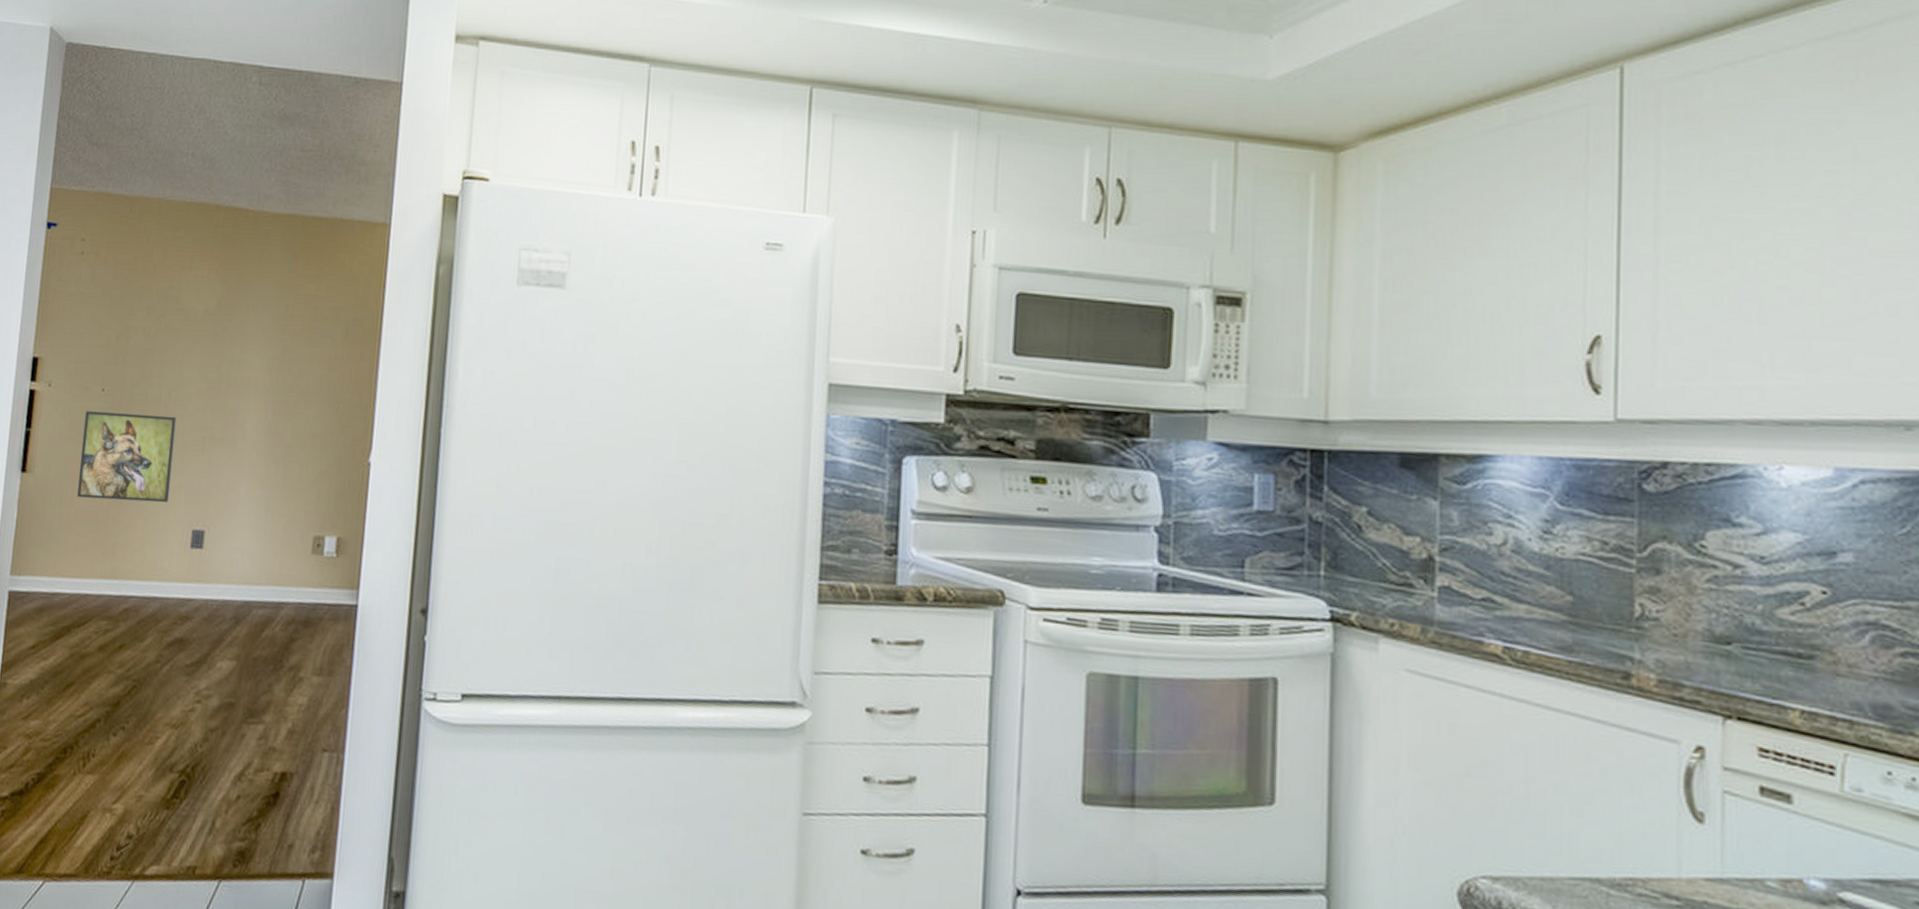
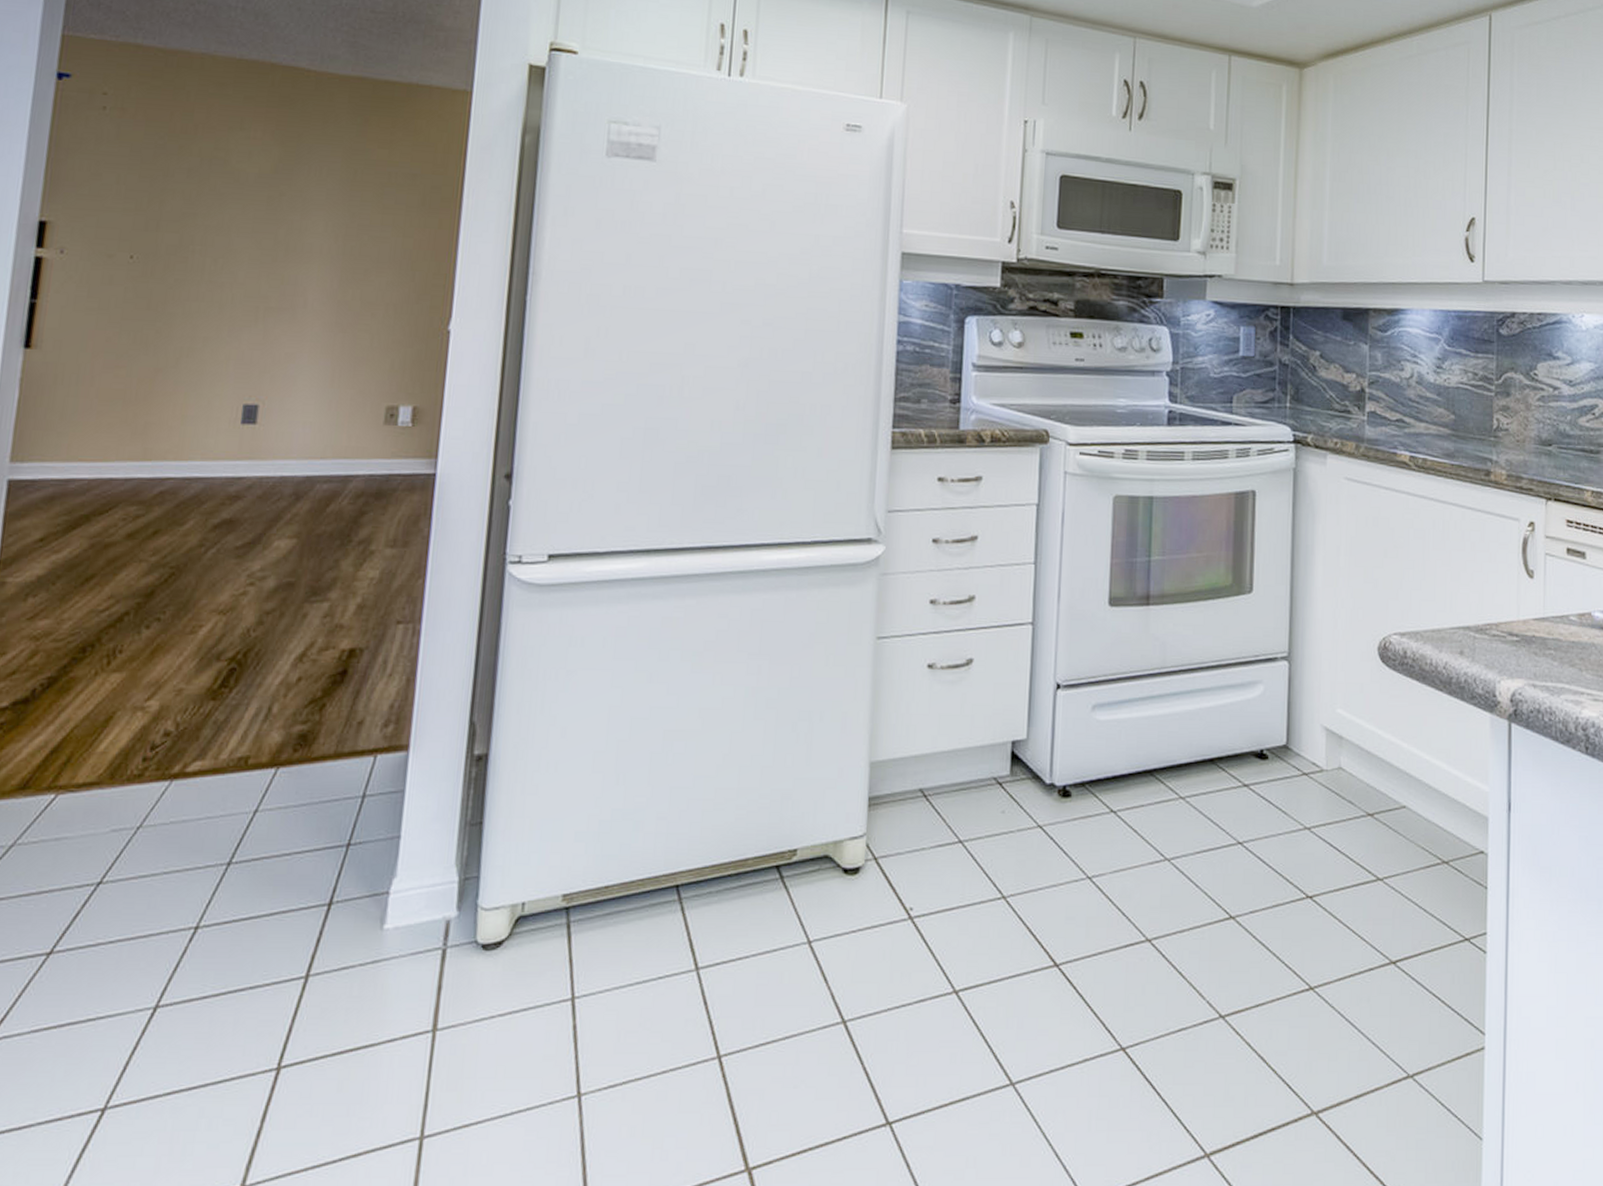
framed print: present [77,411,177,503] -> none [98,280,224,377]

